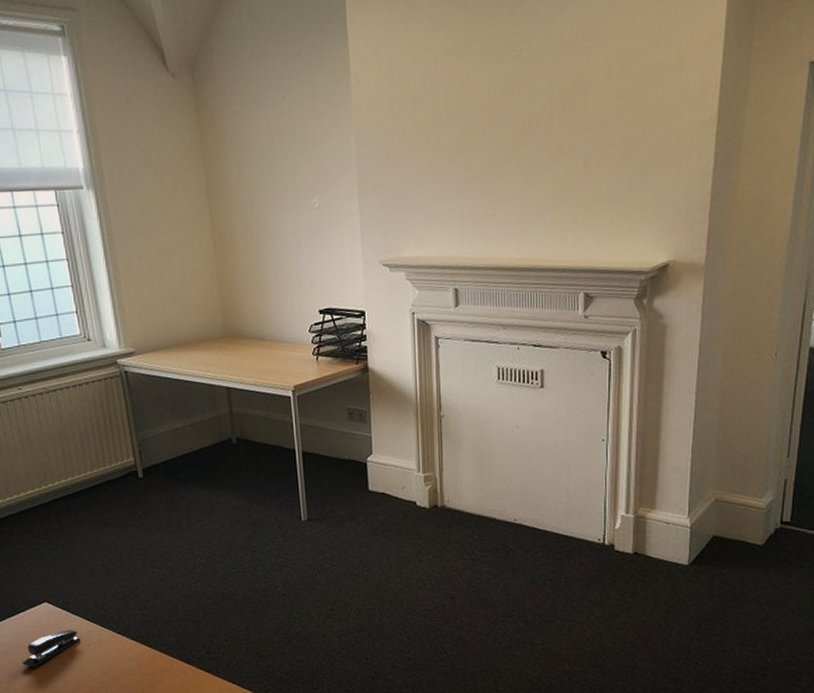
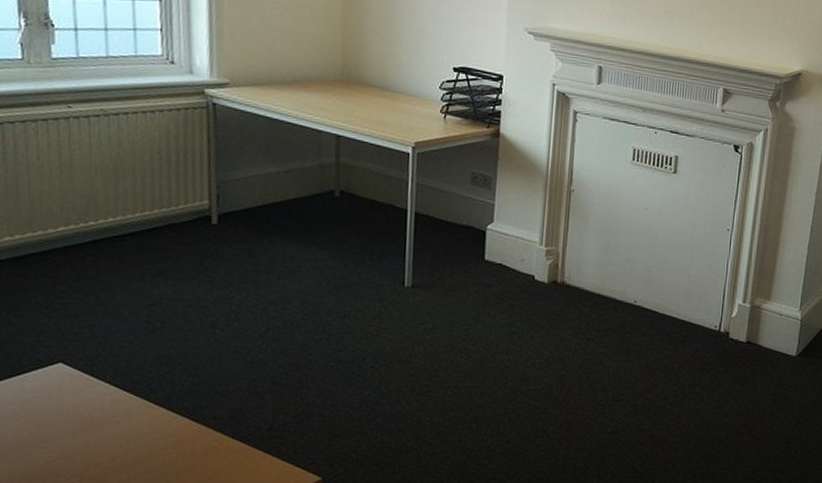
stapler: present [22,629,80,668] -> none [13,396,102,444]

